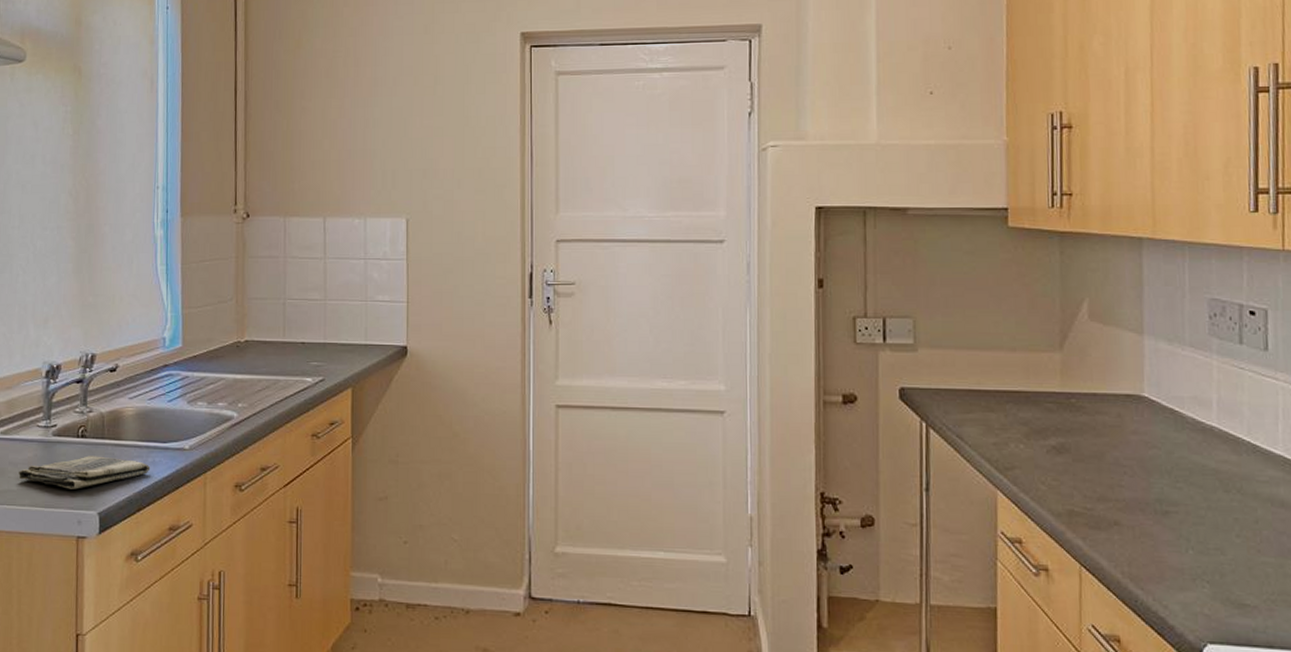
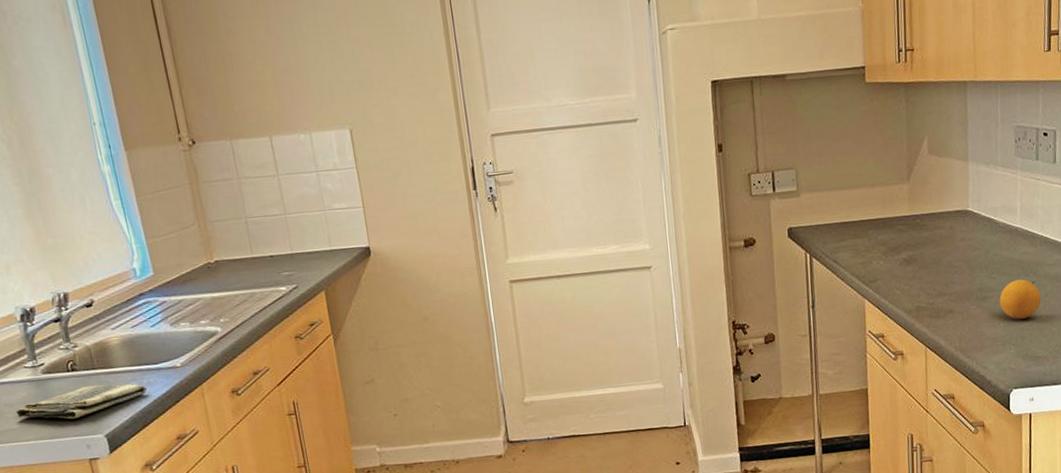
fruit: none [1187,495,1249,550] -> present [999,279,1041,320]

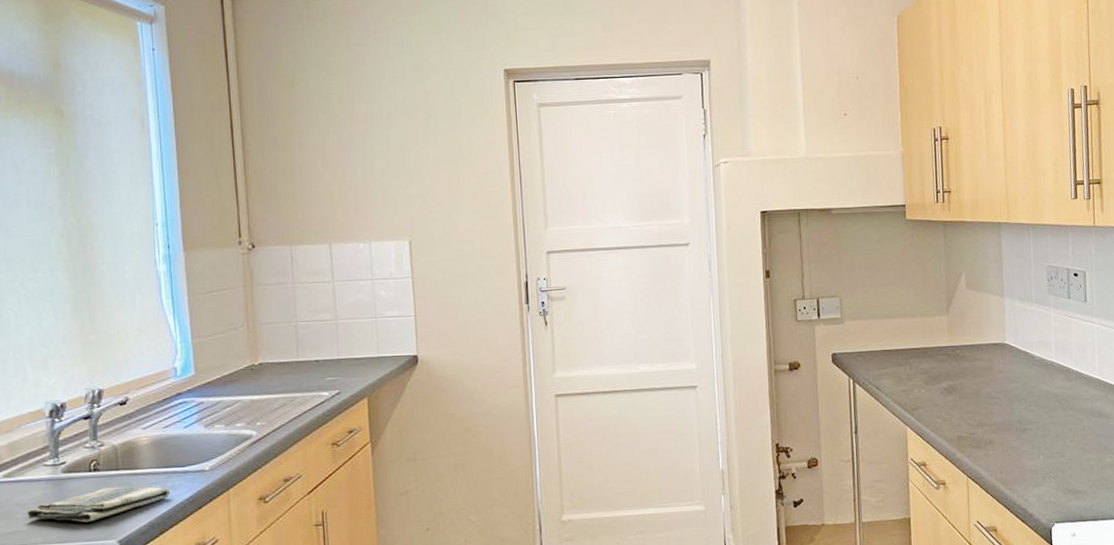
fruit: present [999,279,1041,320] -> none [1038,413,1079,453]

